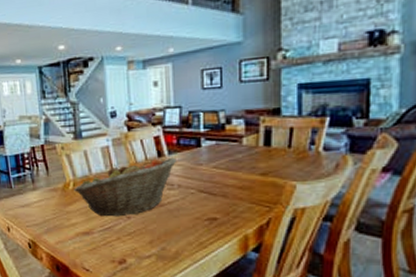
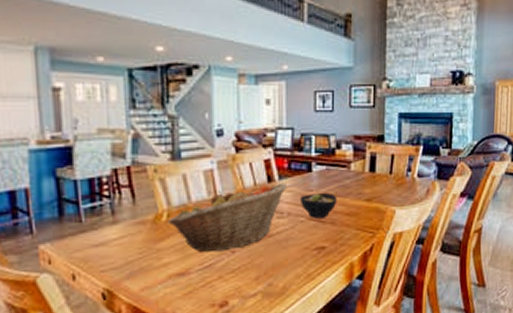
bowl: none [189,166,229,191] -> present [299,192,338,219]

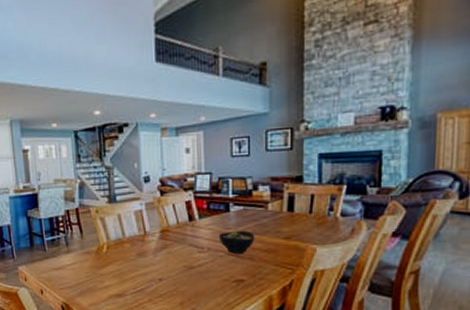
fruit basket: present [168,182,287,252] -> none [107,221,206,279]

